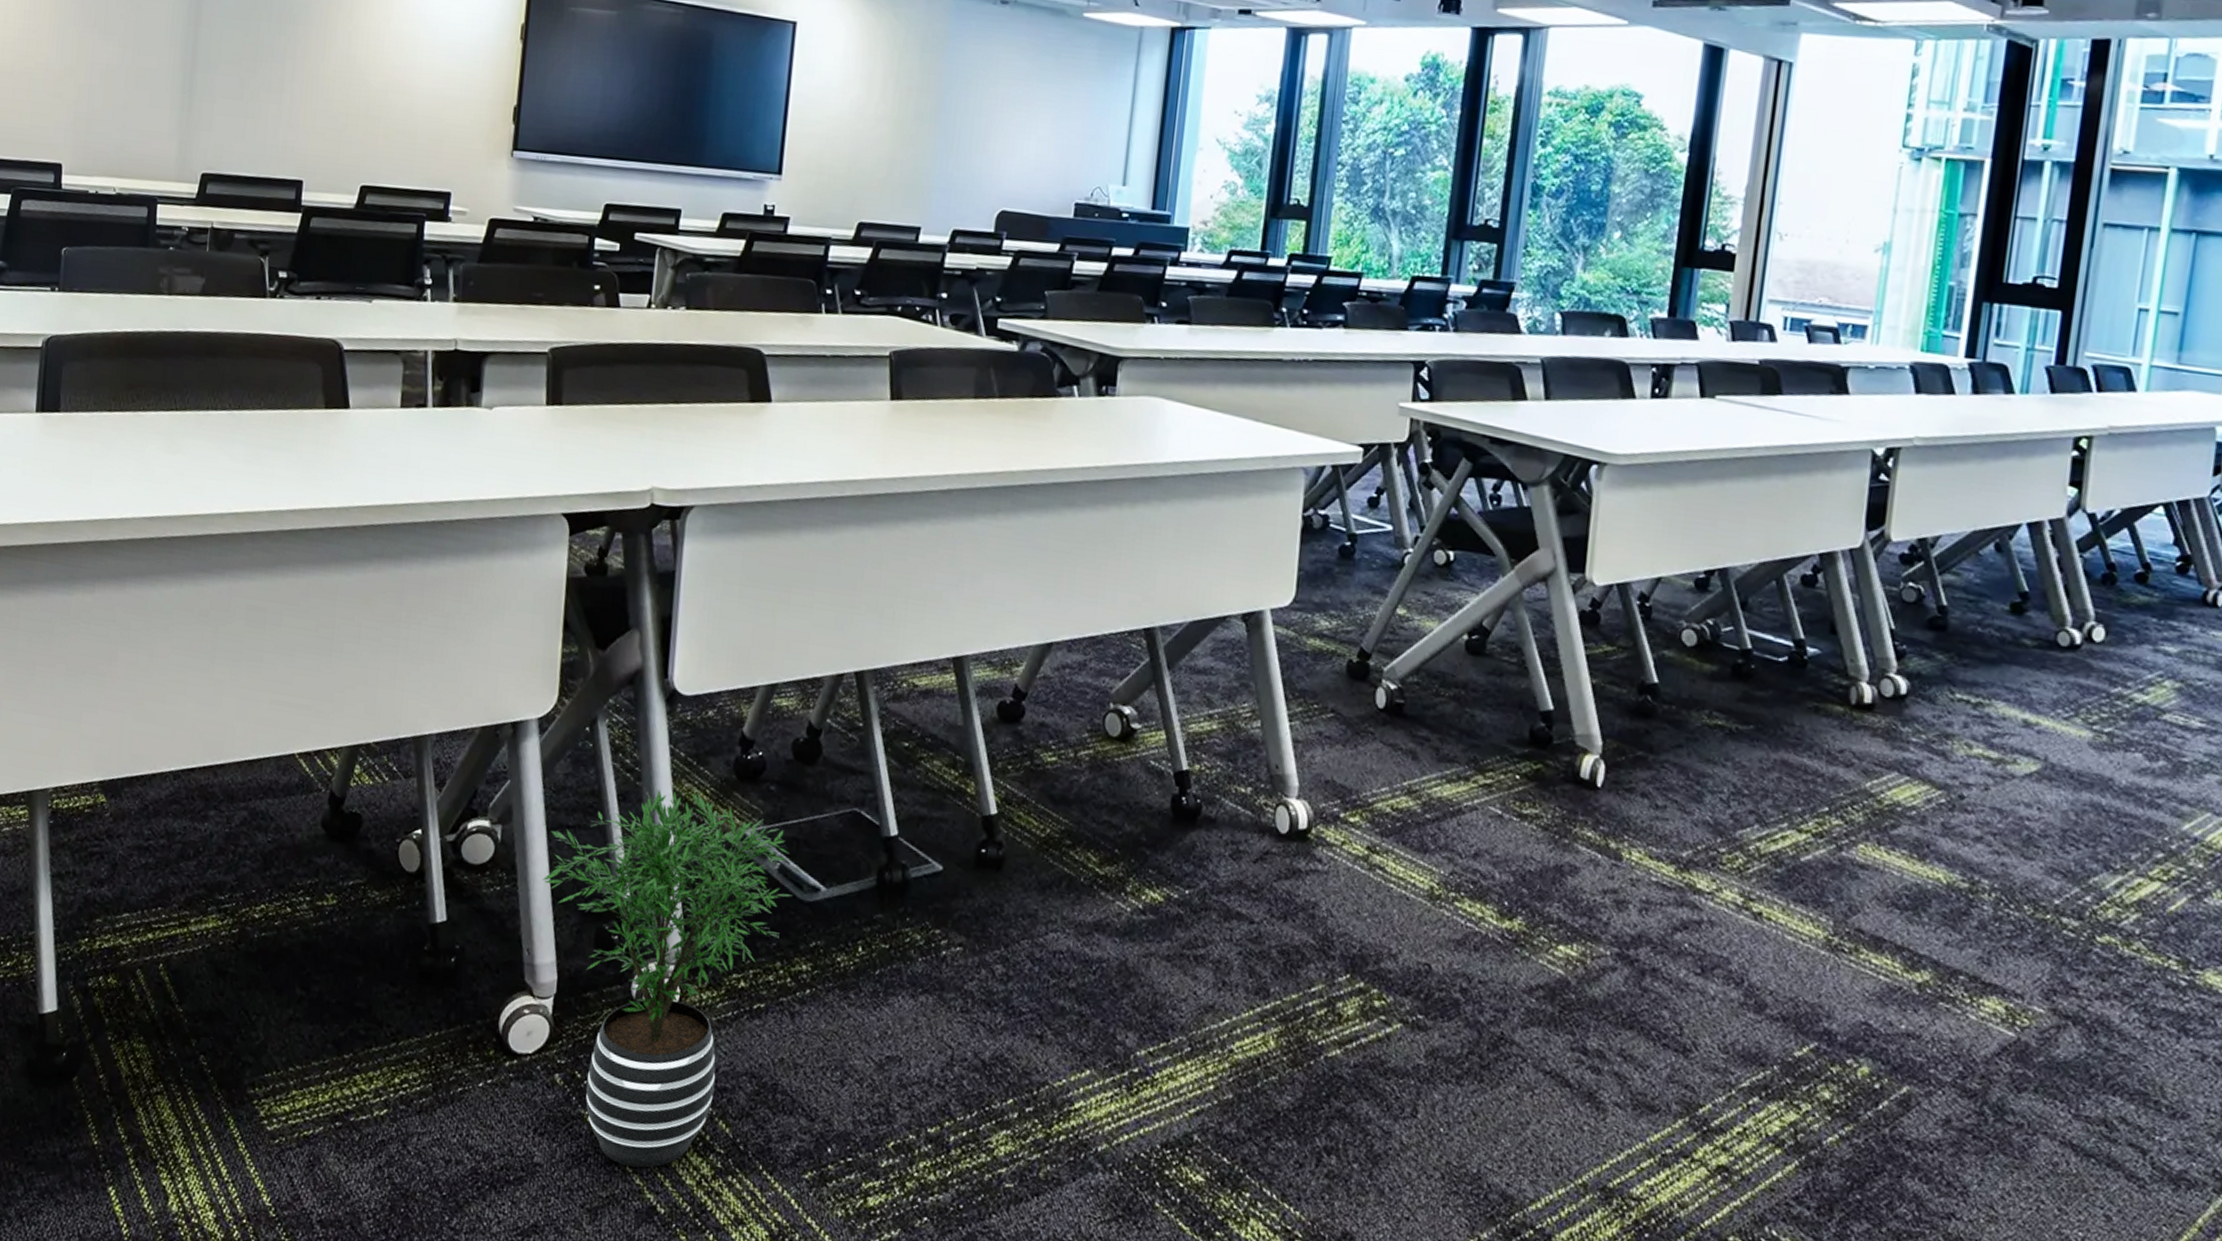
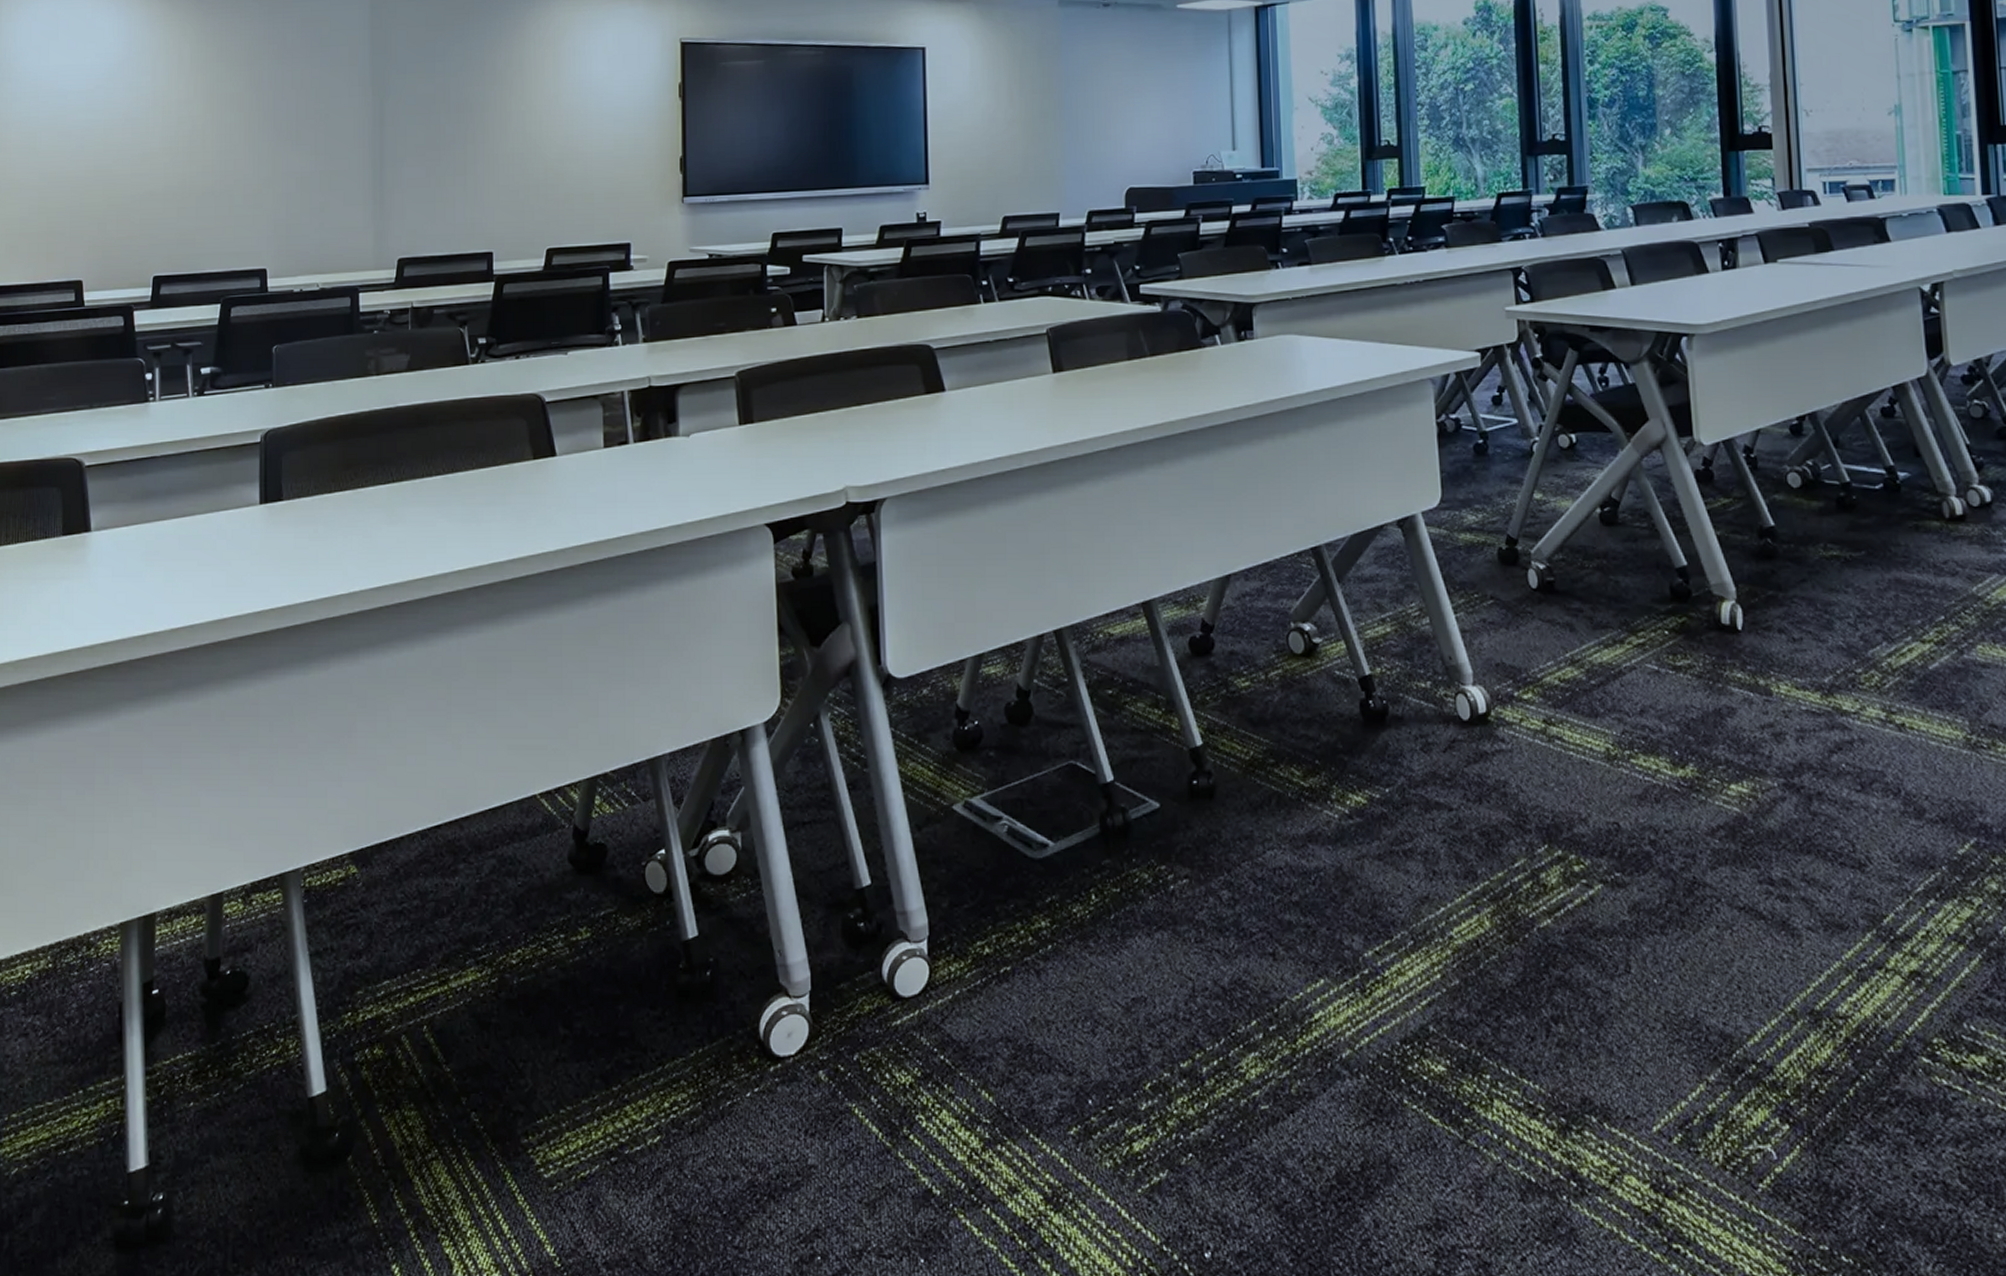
potted plant: present [543,789,792,1168] -> none [786,767,1023,1152]

